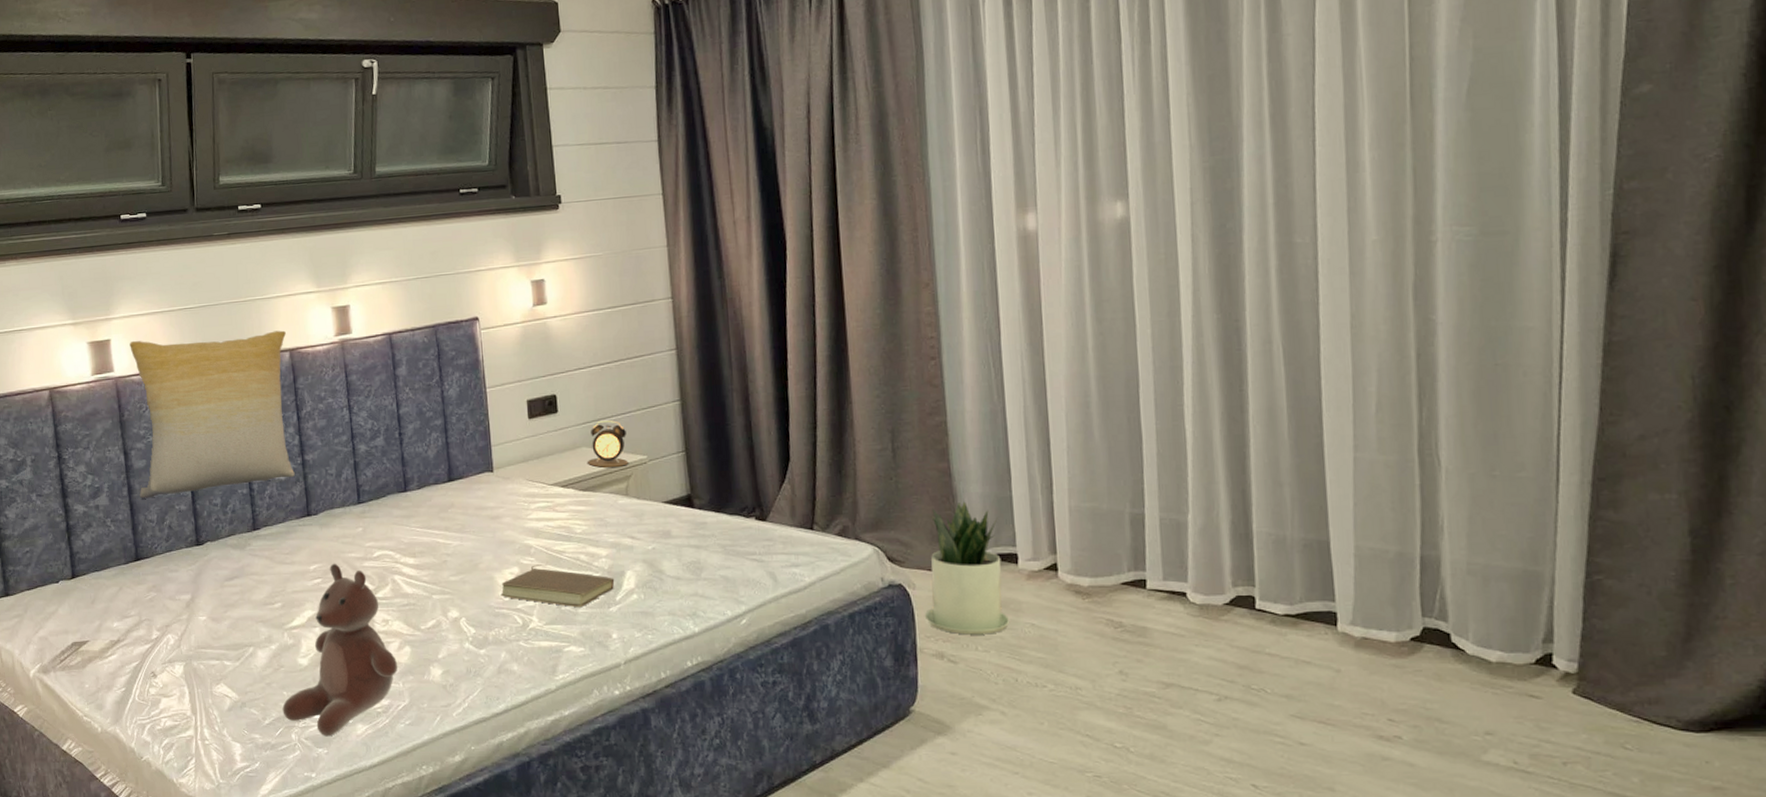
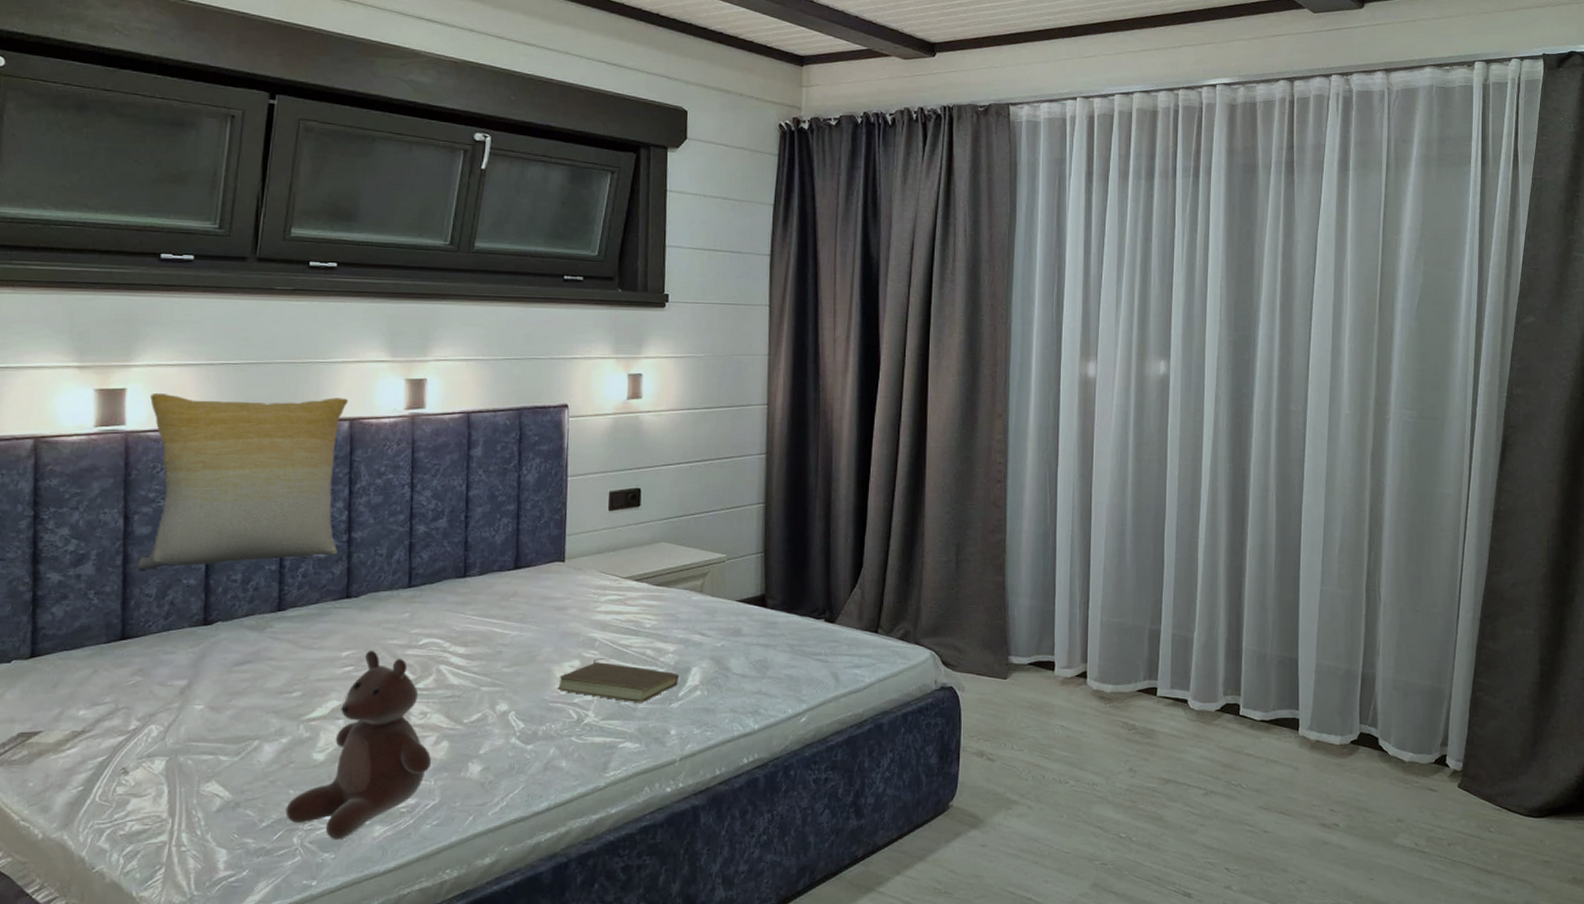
alarm clock: present [588,420,628,468] -> none [665,518,708,564]
planter: present [924,501,1010,635] -> none [969,612,1043,735]

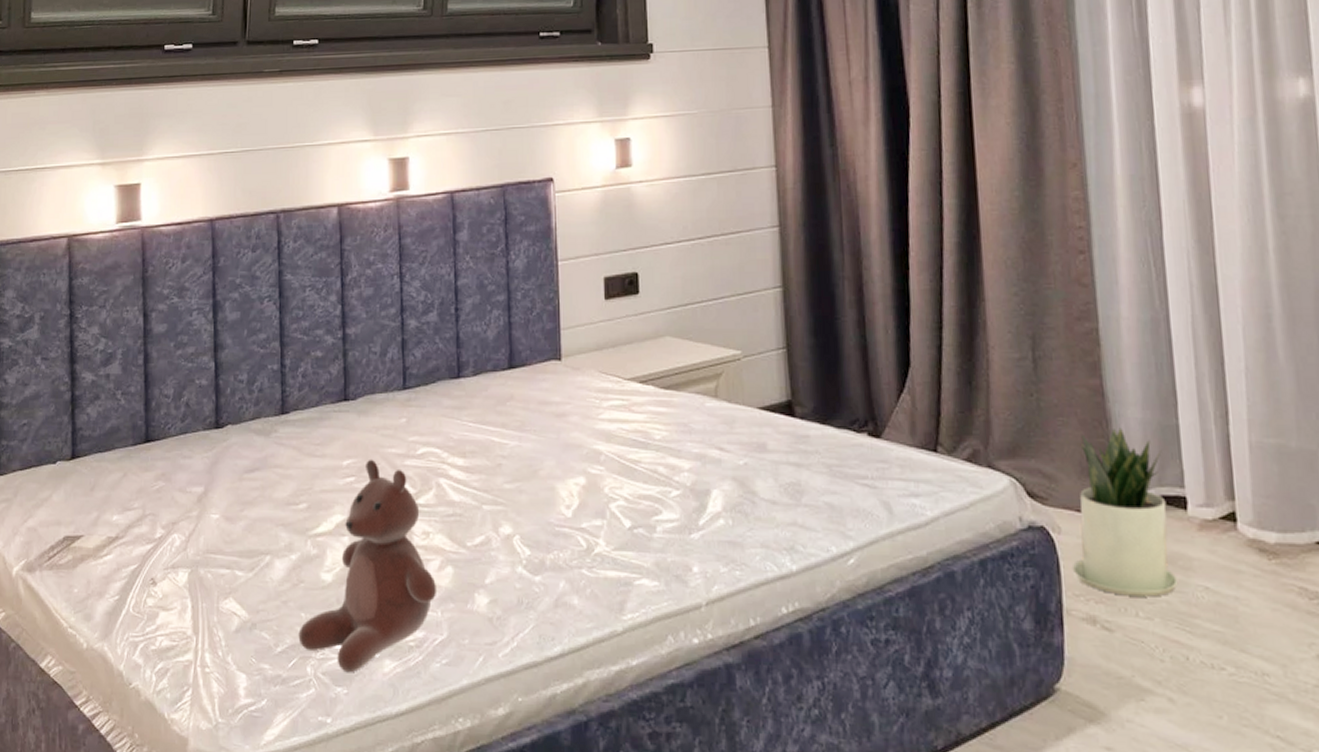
pillow: present [137,392,348,570] -> none [156,182,335,369]
book: present [557,658,680,703] -> none [562,475,698,532]
planter: none [969,612,1043,735] -> present [1072,427,1179,597]

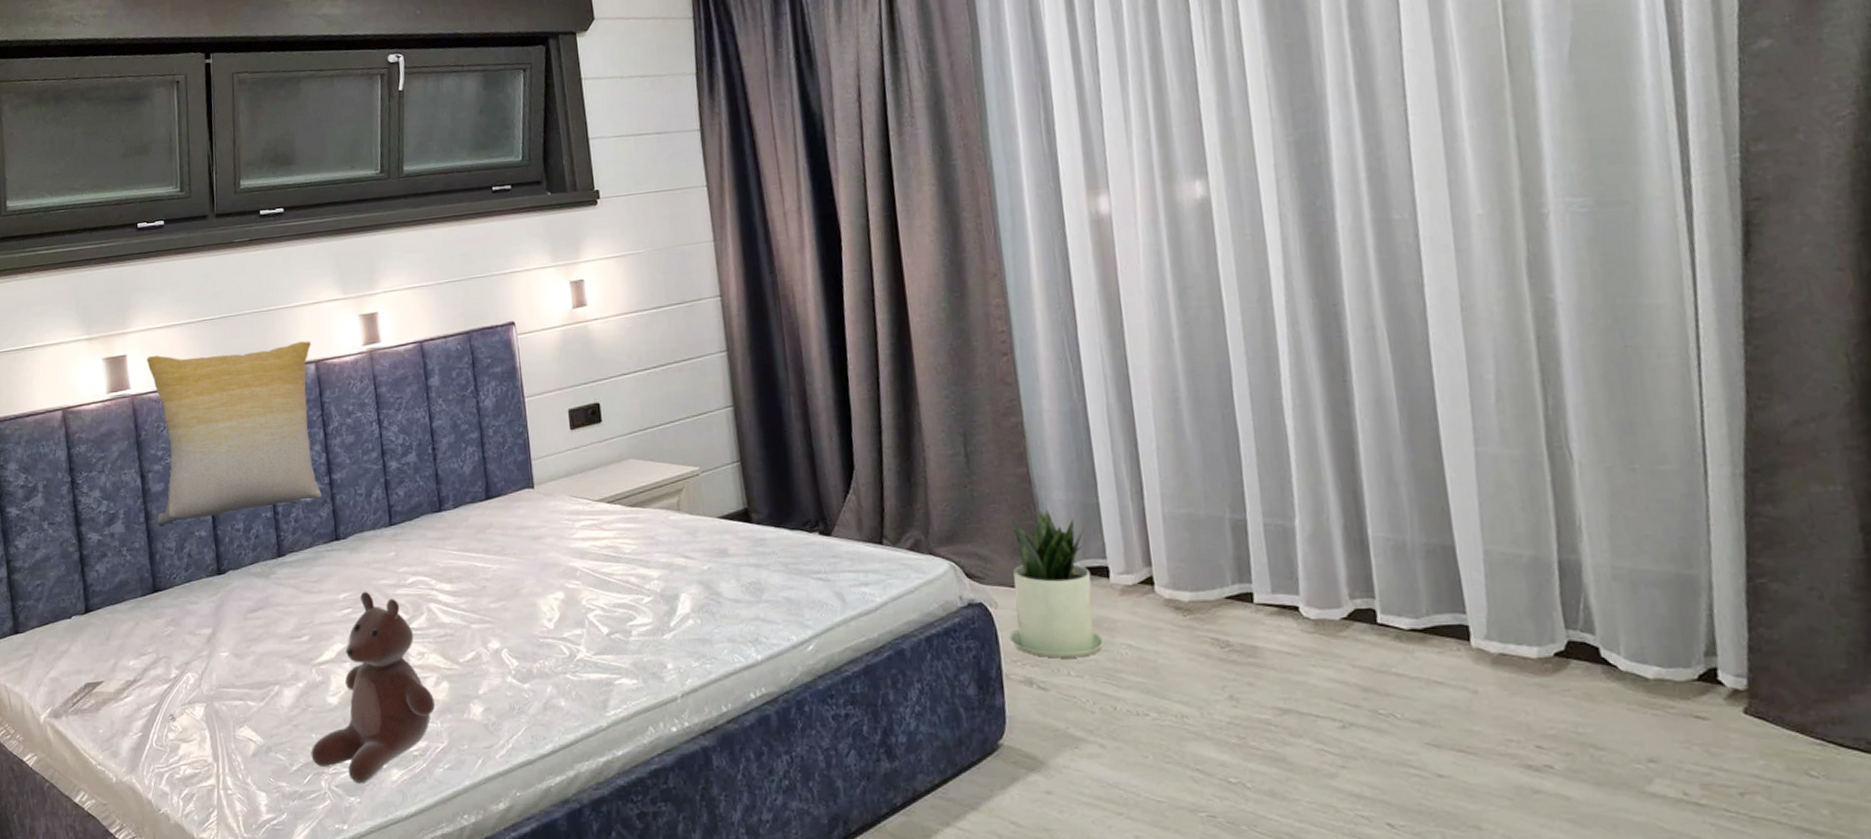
pillow: none [156,182,335,369] -> present [147,340,322,525]

